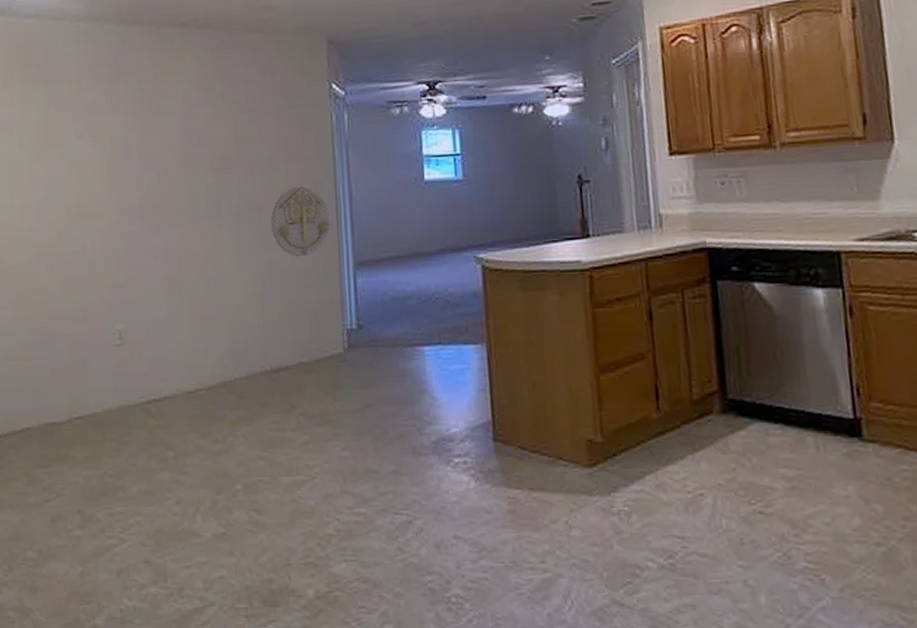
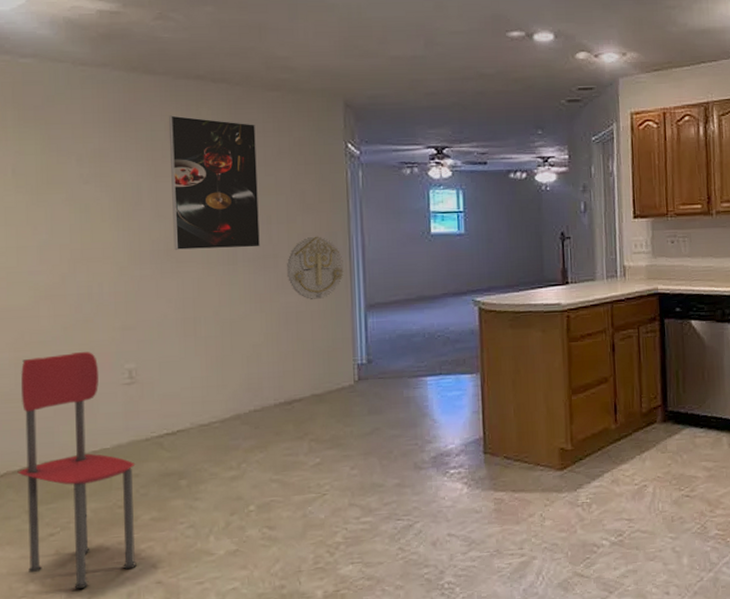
dining chair: none [18,310,126,560] -> present [17,351,137,589]
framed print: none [155,65,245,205] -> present [168,115,261,250]

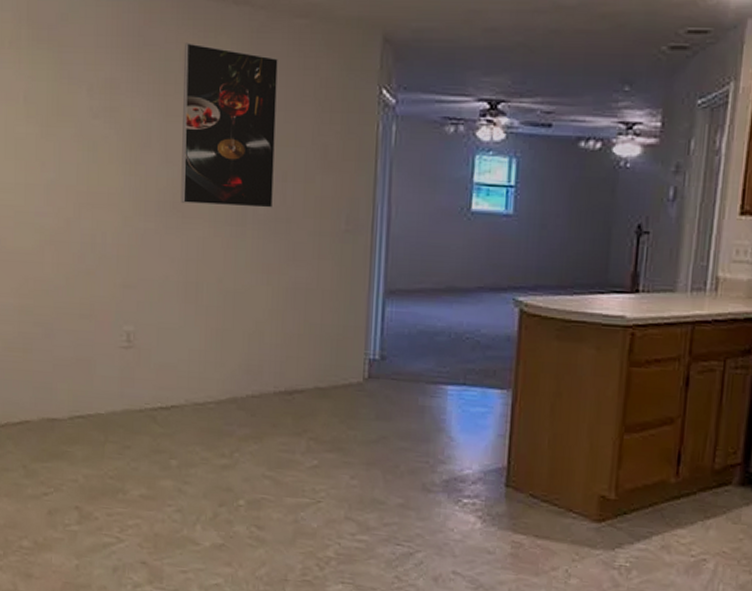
dining chair: present [17,351,137,589] -> none [17,305,128,554]
wall decoration: present [286,236,344,300] -> none [298,201,364,278]

